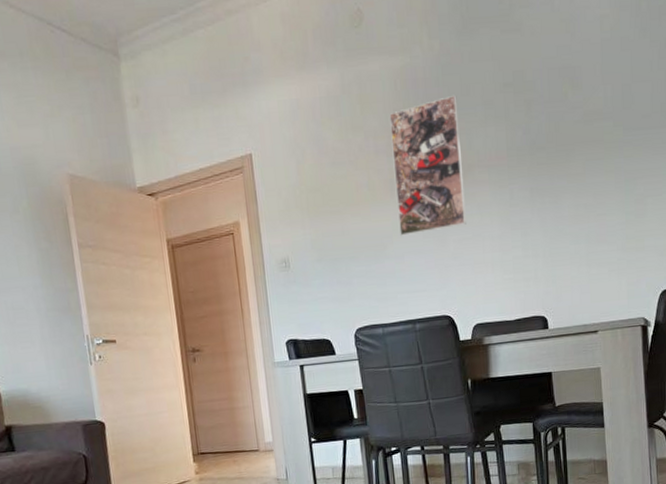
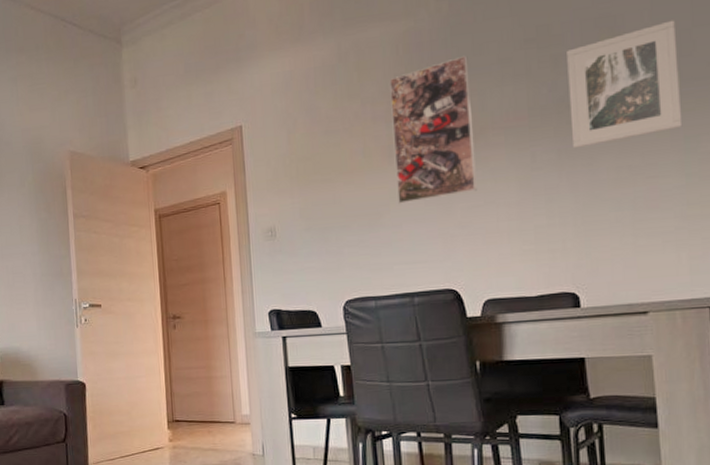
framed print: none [537,75,624,188] -> present [567,20,683,149]

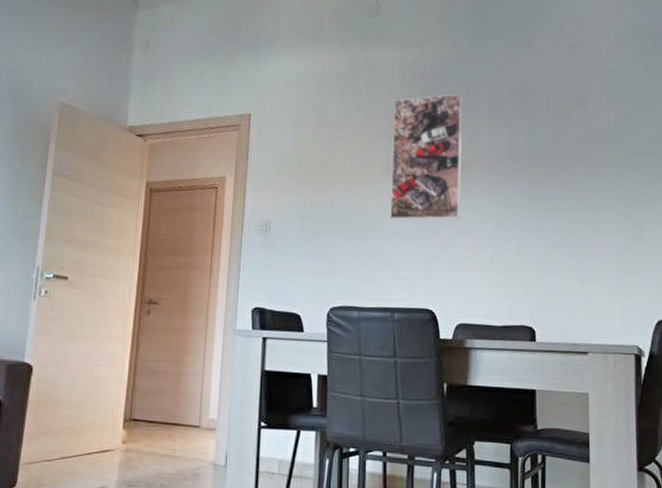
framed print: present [567,20,683,149] -> none [540,102,624,196]

